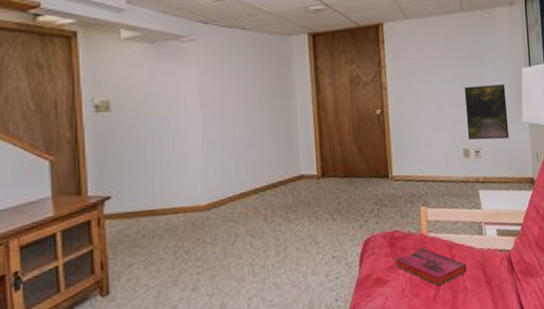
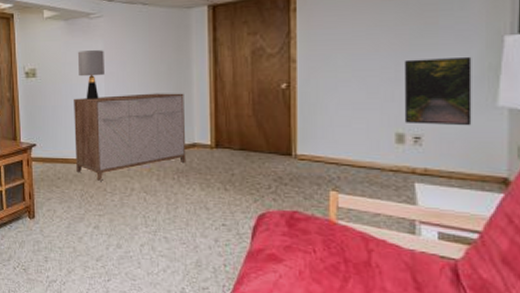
sideboard: none [162,123,294,232] -> present [74,93,187,181]
lamp: none [166,78,200,136] -> present [77,50,104,100]
hardback book: present [394,247,467,286] -> none [292,233,388,278]

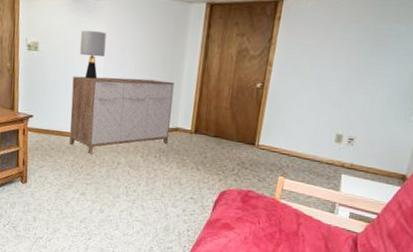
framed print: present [404,56,472,126] -> none [344,74,404,134]

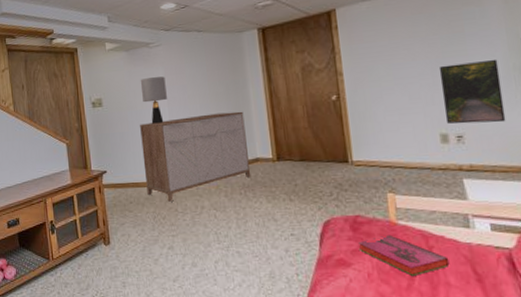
hardback book: none [242,209,311,244] -> present [357,234,450,276]
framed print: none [344,74,404,134] -> present [438,59,506,124]

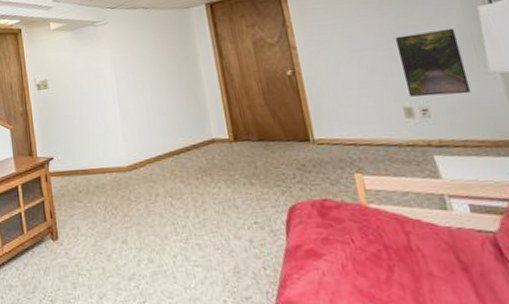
lamp: present [140,76,167,124] -> none [86,55,115,106]
sideboard: present [140,111,251,202] -> none [87,89,208,190]
hardback book: present [357,234,450,276] -> none [327,220,431,266]

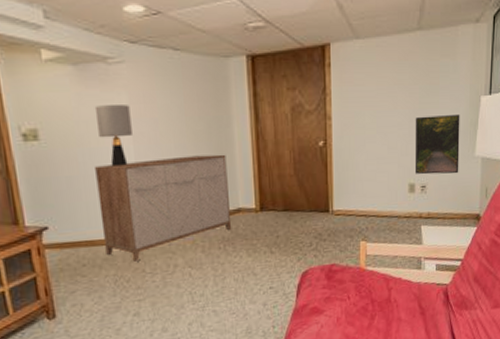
lamp: none [86,55,115,106] -> present [94,105,132,167]
sideboard: none [87,89,208,190] -> present [95,154,232,262]

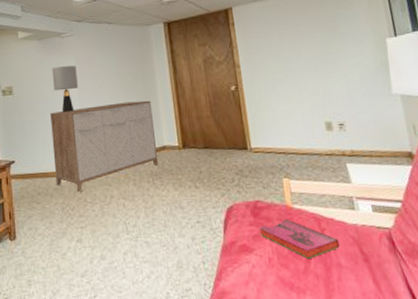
hardback book: none [331,280,403,316] -> present [258,219,340,259]
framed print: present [414,113,460,175] -> none [320,55,378,113]

